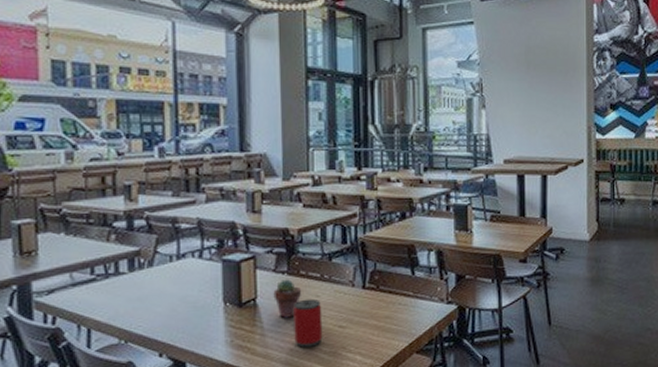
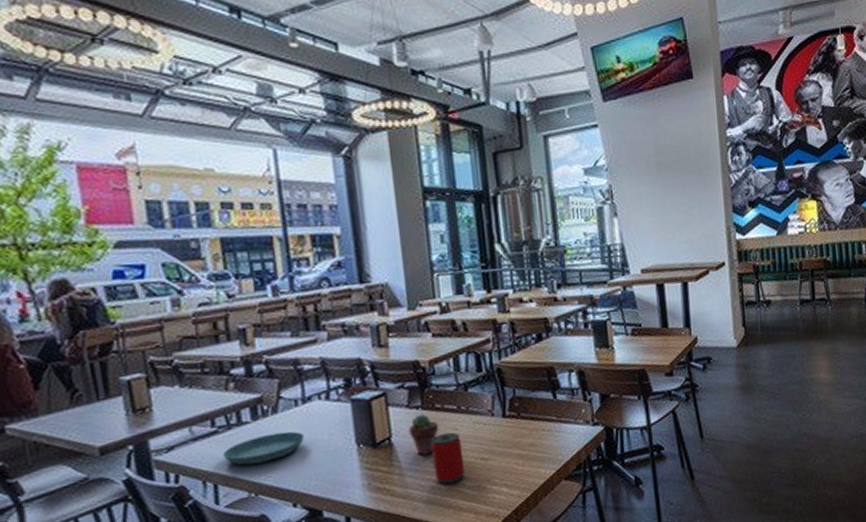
saucer: none [99,284,175,313] -> present [223,431,304,466]

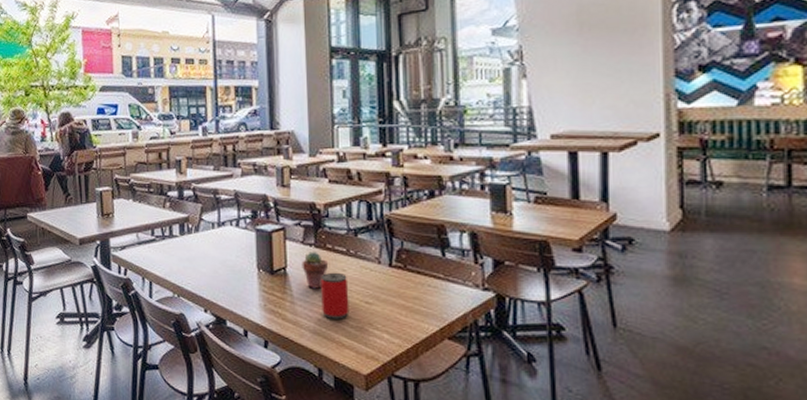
saucer: present [223,431,304,466] -> none [158,248,217,271]

